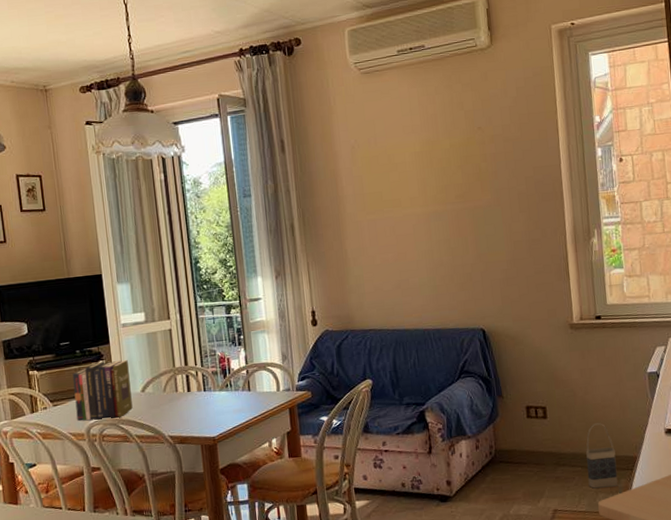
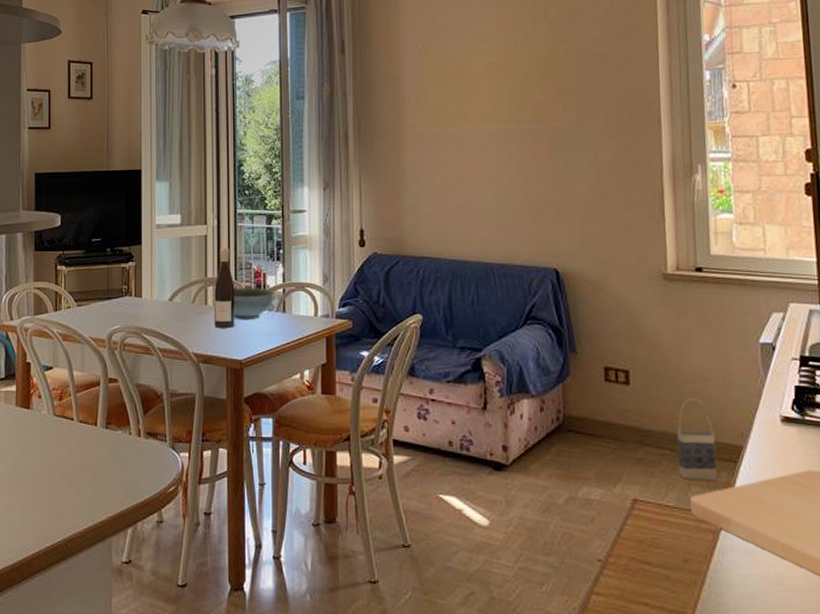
books: present [72,360,133,421] -> none [100,263,158,326]
bottle: none [182,338,205,411] -> present [214,248,235,328]
bowl: none [201,371,239,402] -> present [233,288,274,320]

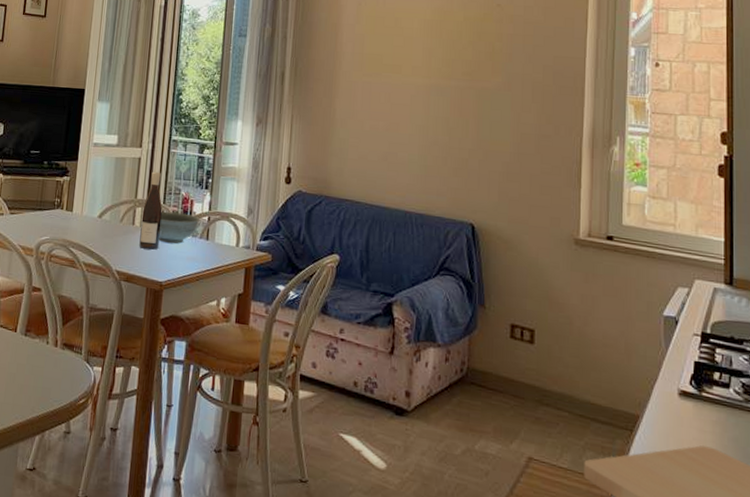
bag: present [677,398,718,480] -> none [575,363,613,447]

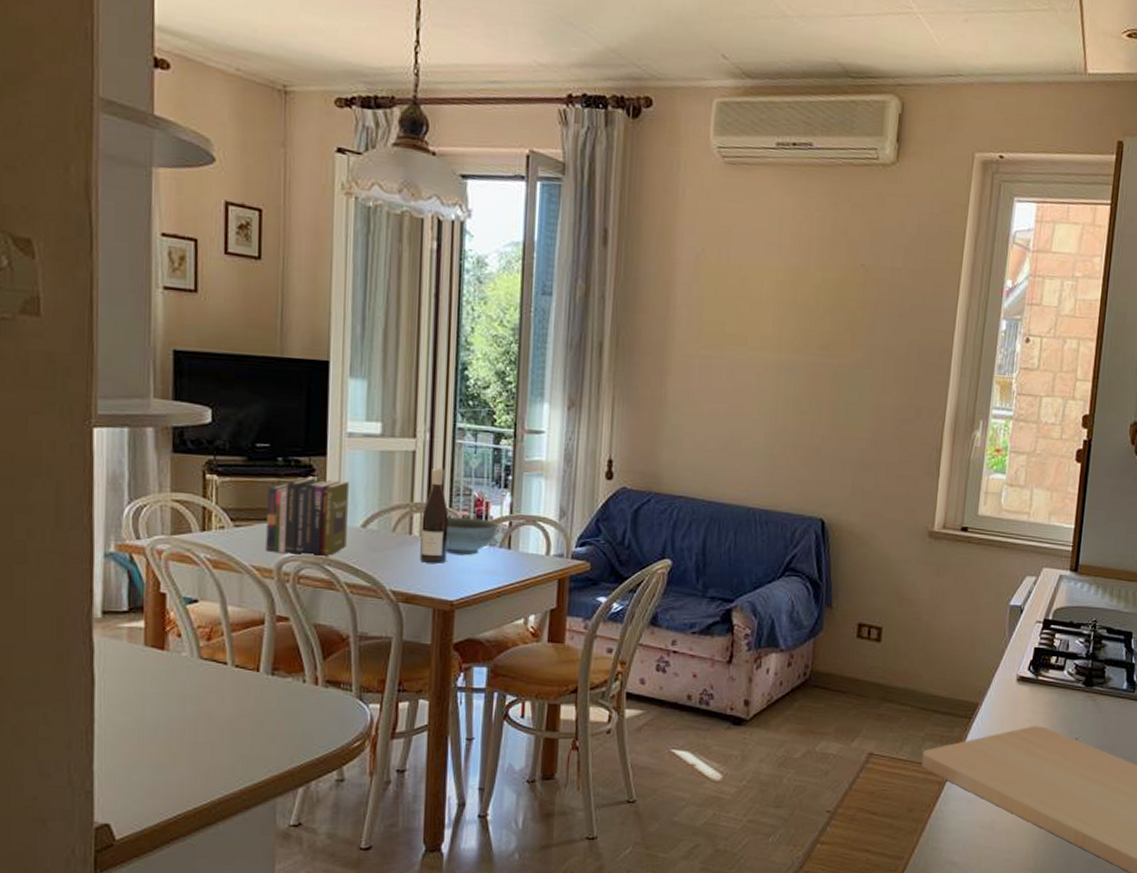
books: none [30,177,92,240] -> present [266,477,349,556]

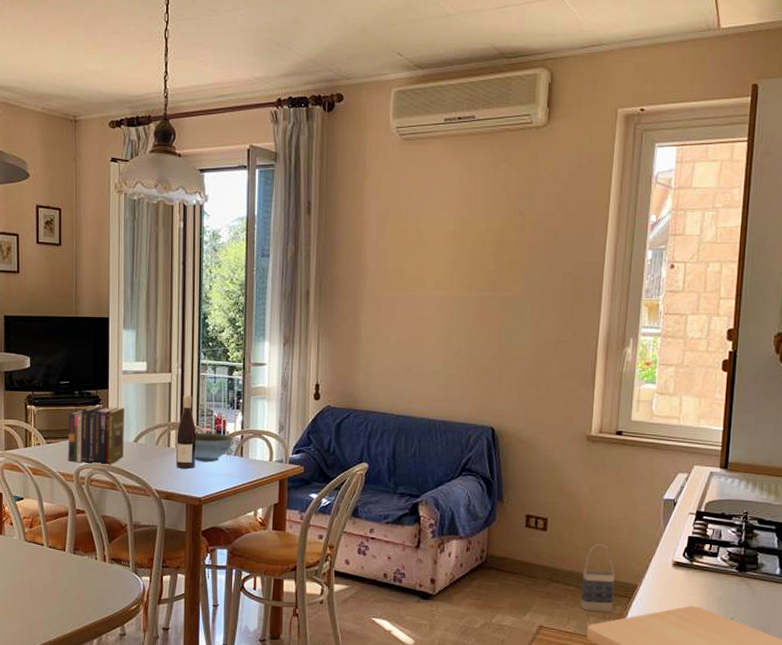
bag: none [915,656,955,735] -> present [580,544,615,612]

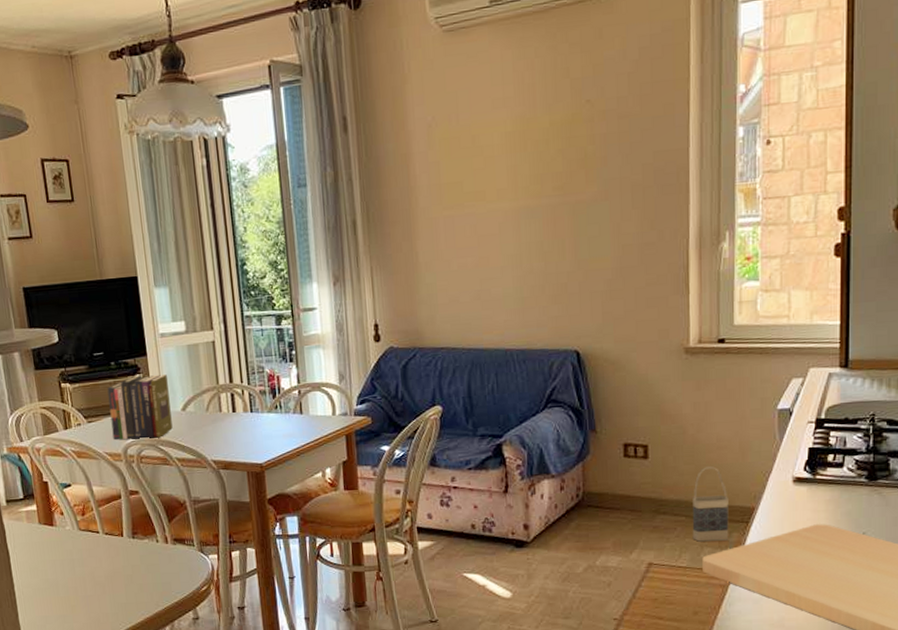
bottle: present [176,395,196,469] -> none [227,352,252,434]
bowl: present [194,432,233,462] -> none [247,391,289,425]

